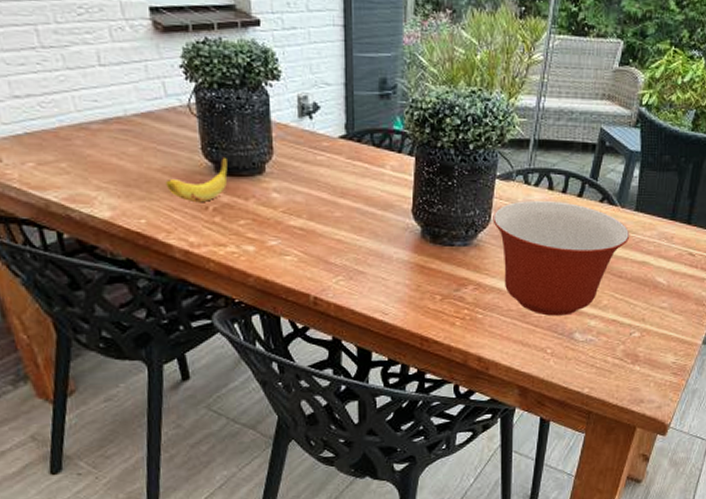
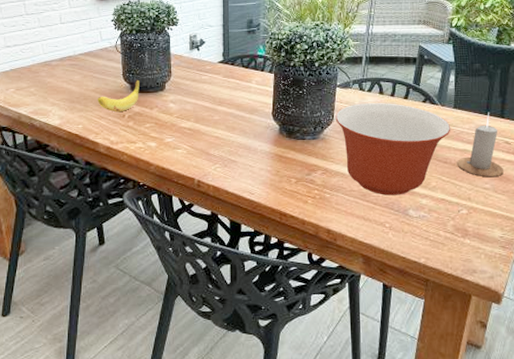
candle: none [634,216,684,295] -> present [458,112,503,177]

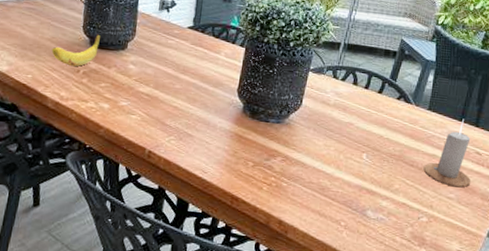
mixing bowl: present [335,103,451,195] -> none [303,91,423,194]

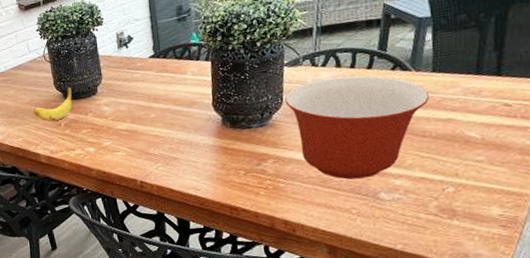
mixing bowl: none [303,91,423,194] -> present [284,75,430,180]
candle: present [424,118,471,188] -> none [440,71,502,148]

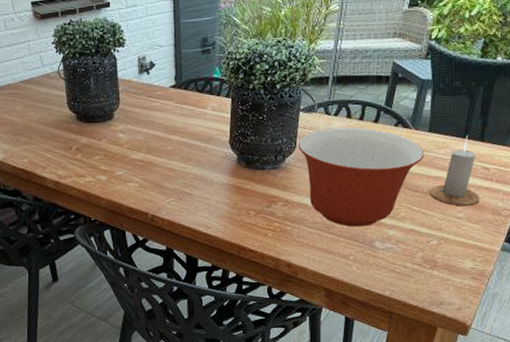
banana: present [33,86,73,122] -> none [42,108,86,145]
candle: none [440,71,502,148] -> present [430,135,479,206]

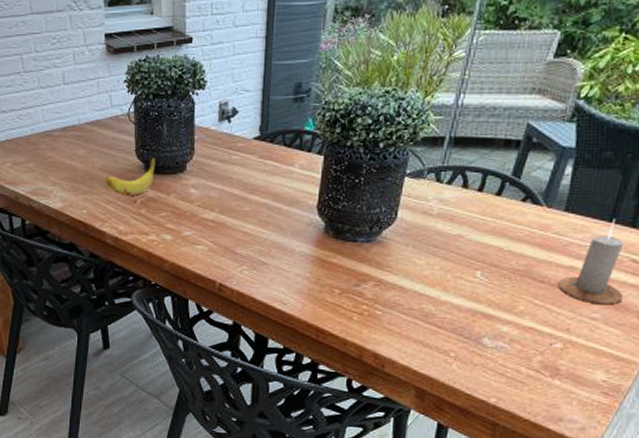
banana: none [42,108,86,145] -> present [105,157,155,197]
mixing bowl: present [298,127,425,227] -> none [399,199,557,319]

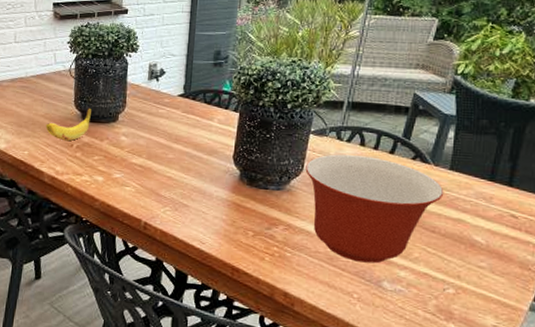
mixing bowl: none [399,199,557,319] -> present [305,154,444,264]
candle: present [559,218,624,305] -> none [448,177,505,255]

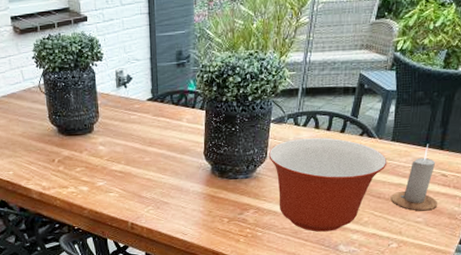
banana: present [46,107,91,142] -> none [25,122,68,157]
candle: none [448,177,505,255] -> present [392,144,437,211]

